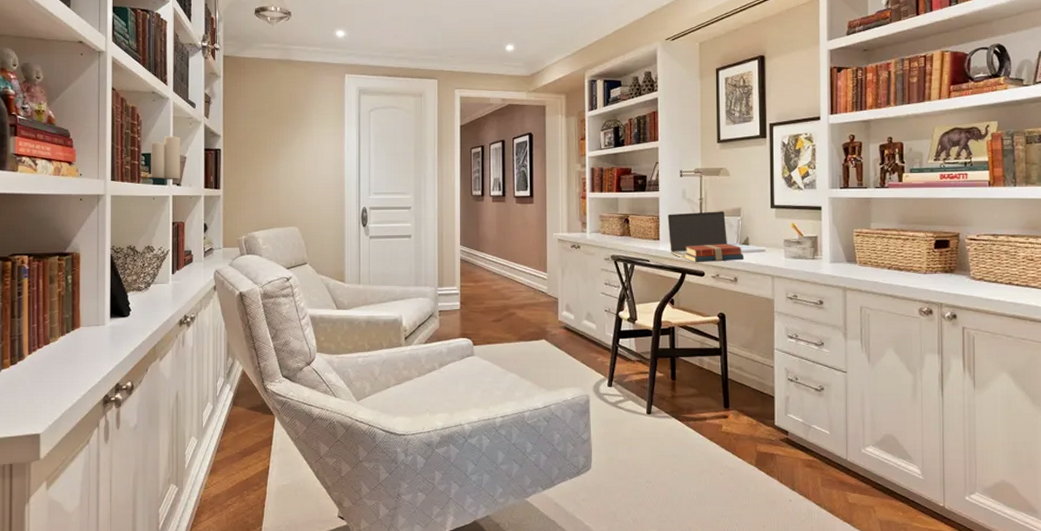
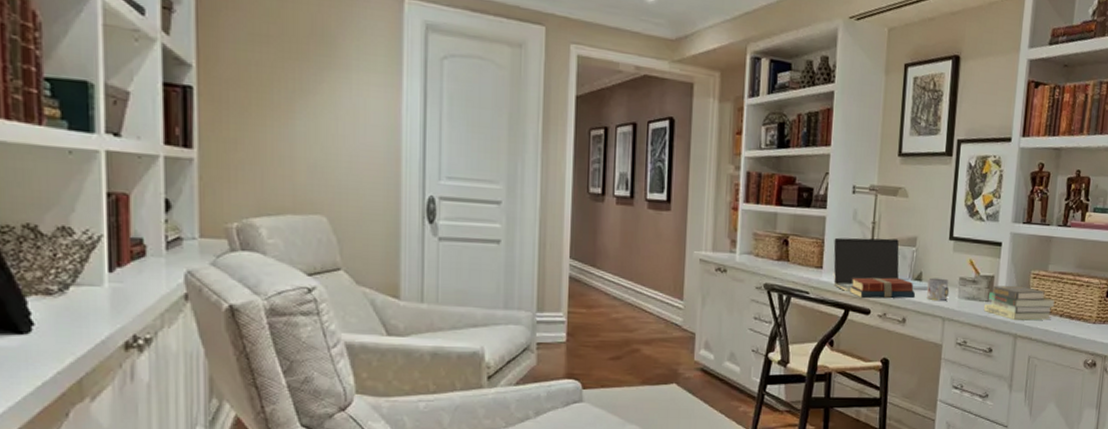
candle: present [147,132,181,180] -> none [55,48,120,128]
mug: none [754,241,776,262] -> present [926,277,950,302]
books: none [810,243,880,275] -> present [983,285,1054,321]

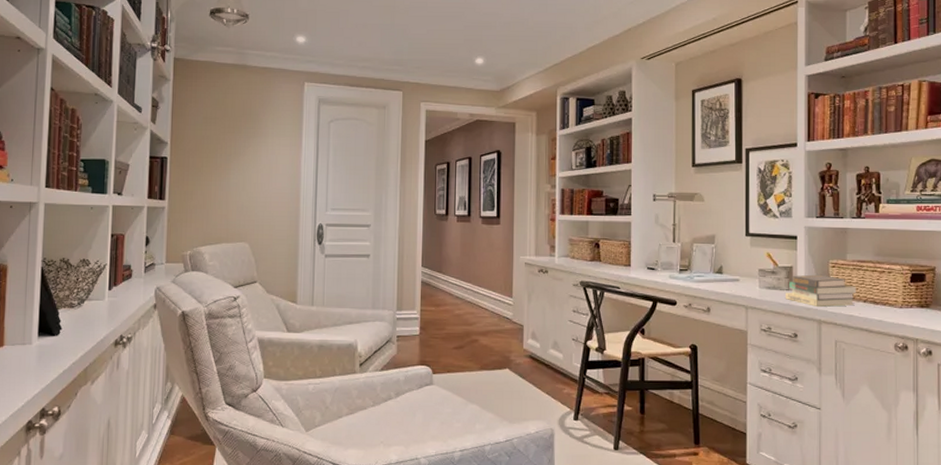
laptop: present [833,237,900,293] -> none [639,237,701,286]
books: present [849,277,915,299] -> none [655,272,717,292]
mug: present [926,277,950,302] -> none [728,270,750,292]

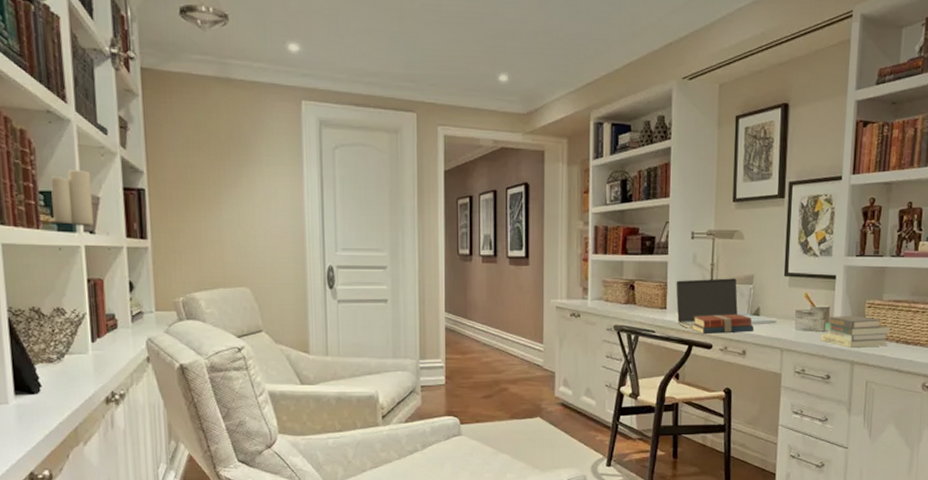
candle: none [85,137,125,189] -> present [48,164,94,227]
laptop: none [639,237,701,286] -> present [676,278,738,330]
books: none [655,272,717,292] -> present [691,314,754,335]

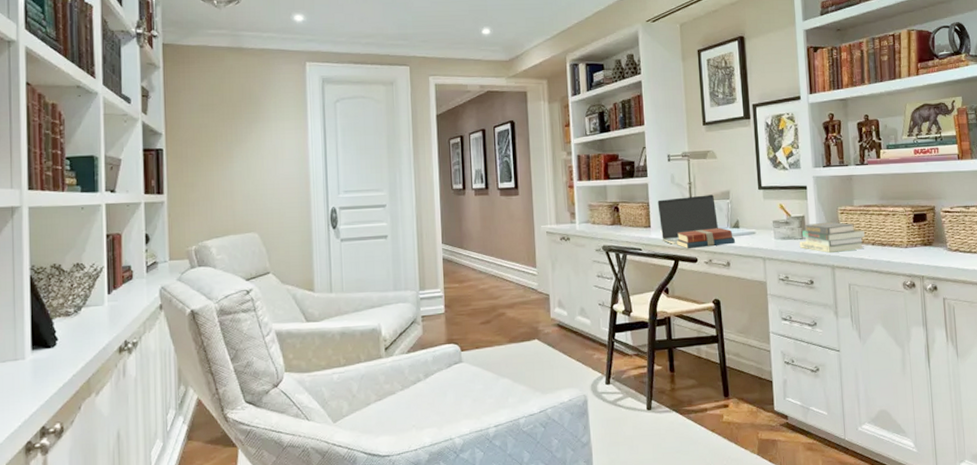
candle: present [48,164,94,227] -> none [73,131,115,187]

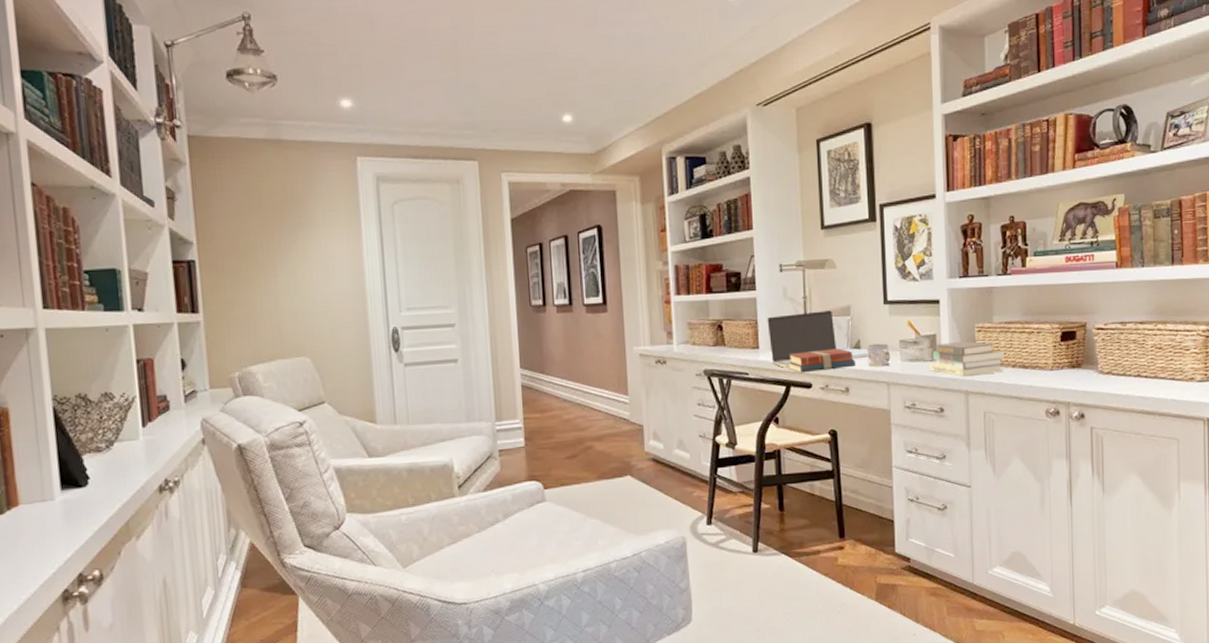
mug: none [744,223,766,245] -> present [866,343,891,368]

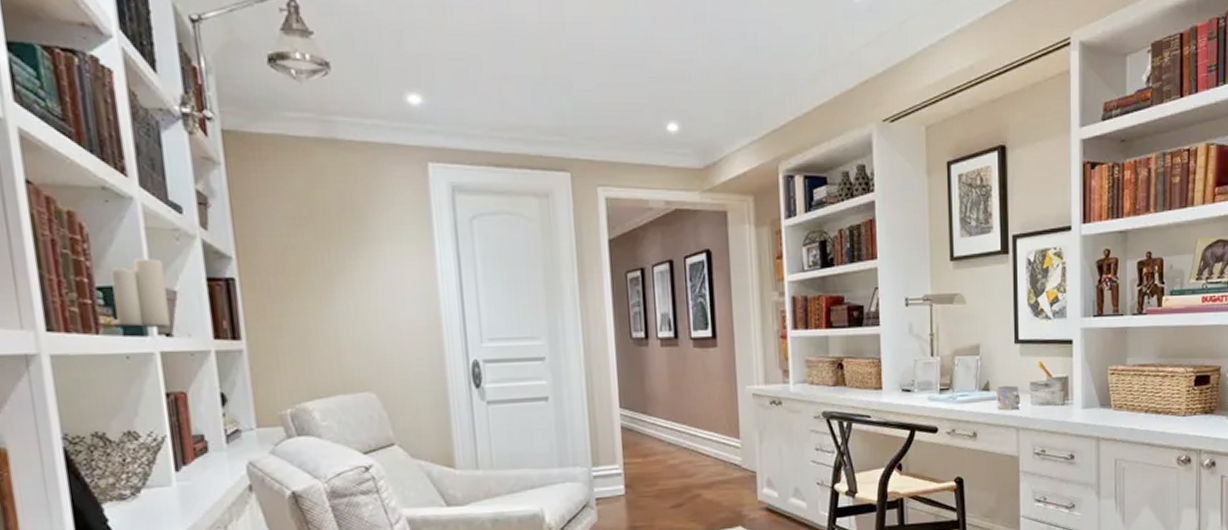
candle: none [94,240,142,305] -> present [110,252,170,329]
laptop: present [767,310,836,369] -> none [891,349,964,412]
books: present [787,348,855,374] -> none [912,390,984,417]
books: present [928,341,1004,378] -> none [1059,384,1137,423]

